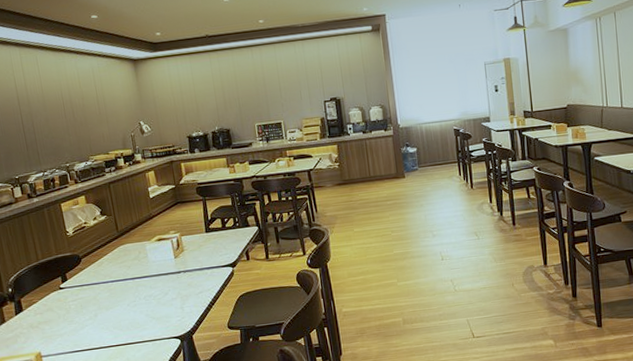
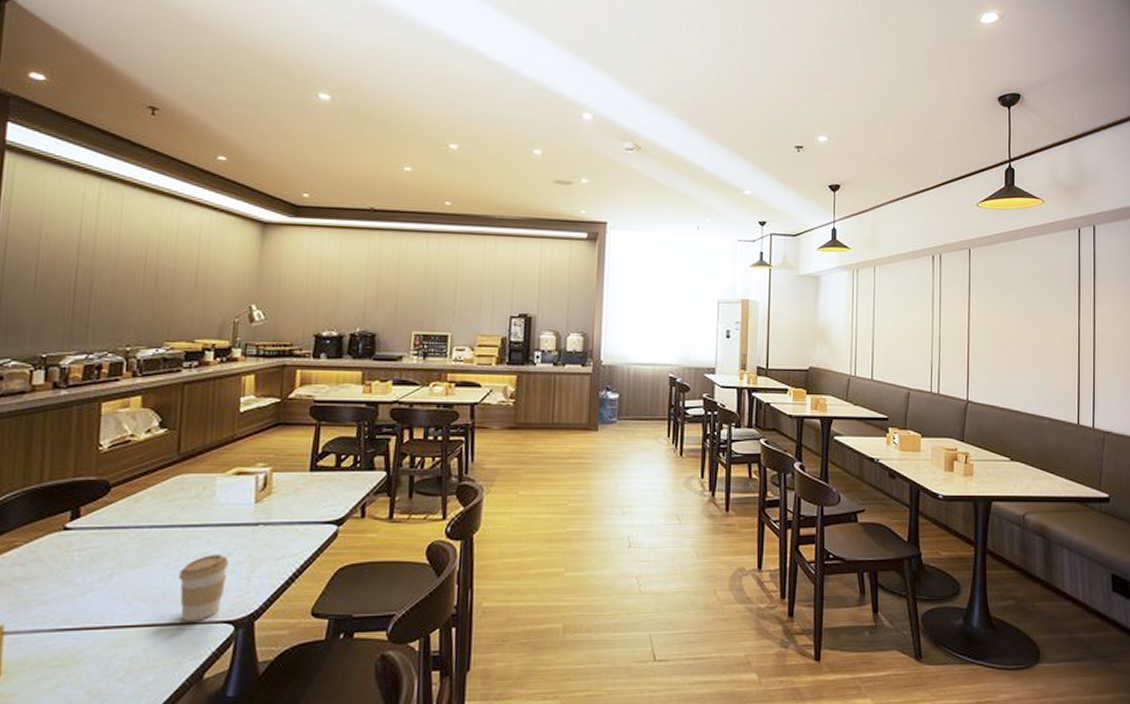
coffee cup: none [137,294,169,339] -> present [178,553,229,621]

